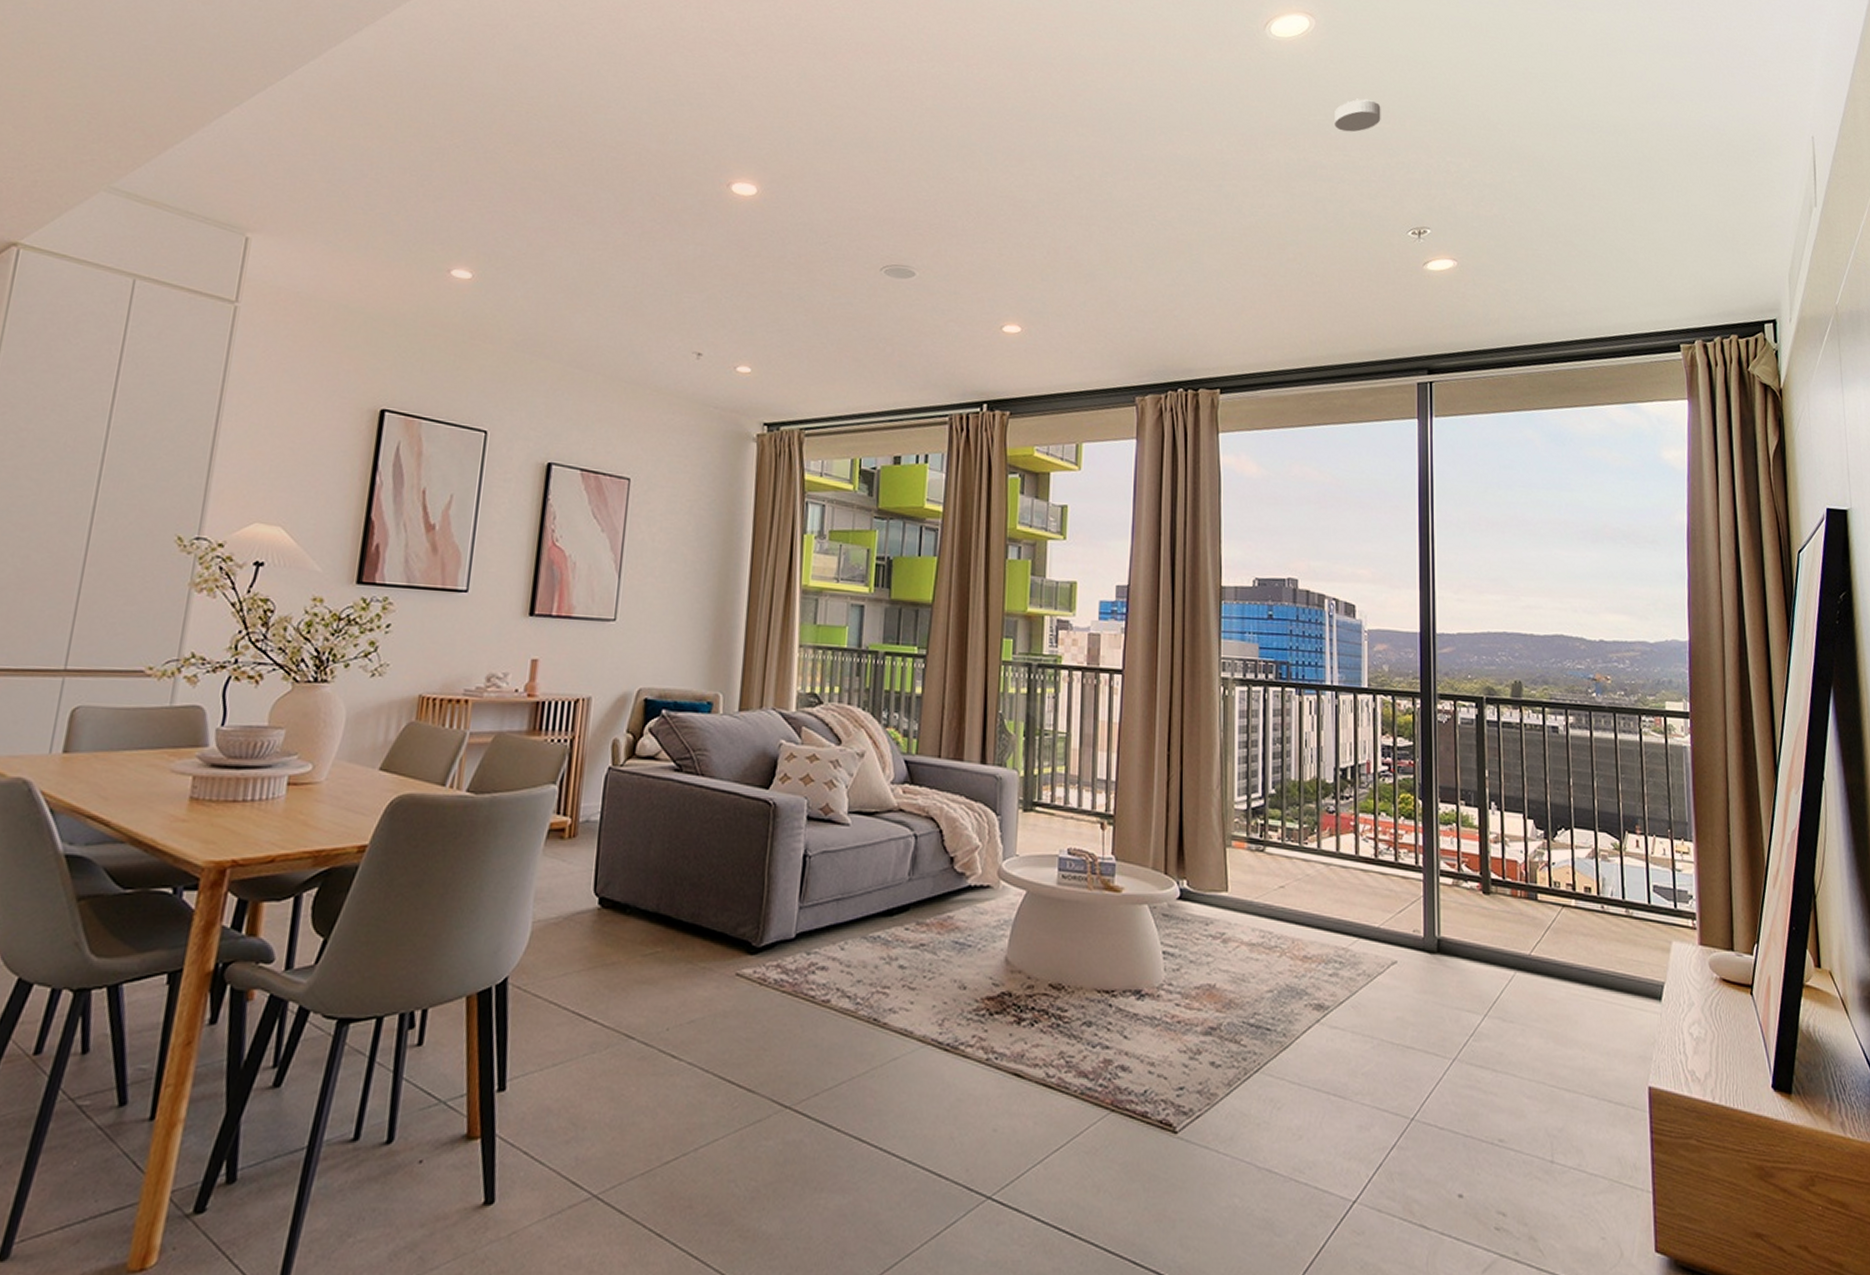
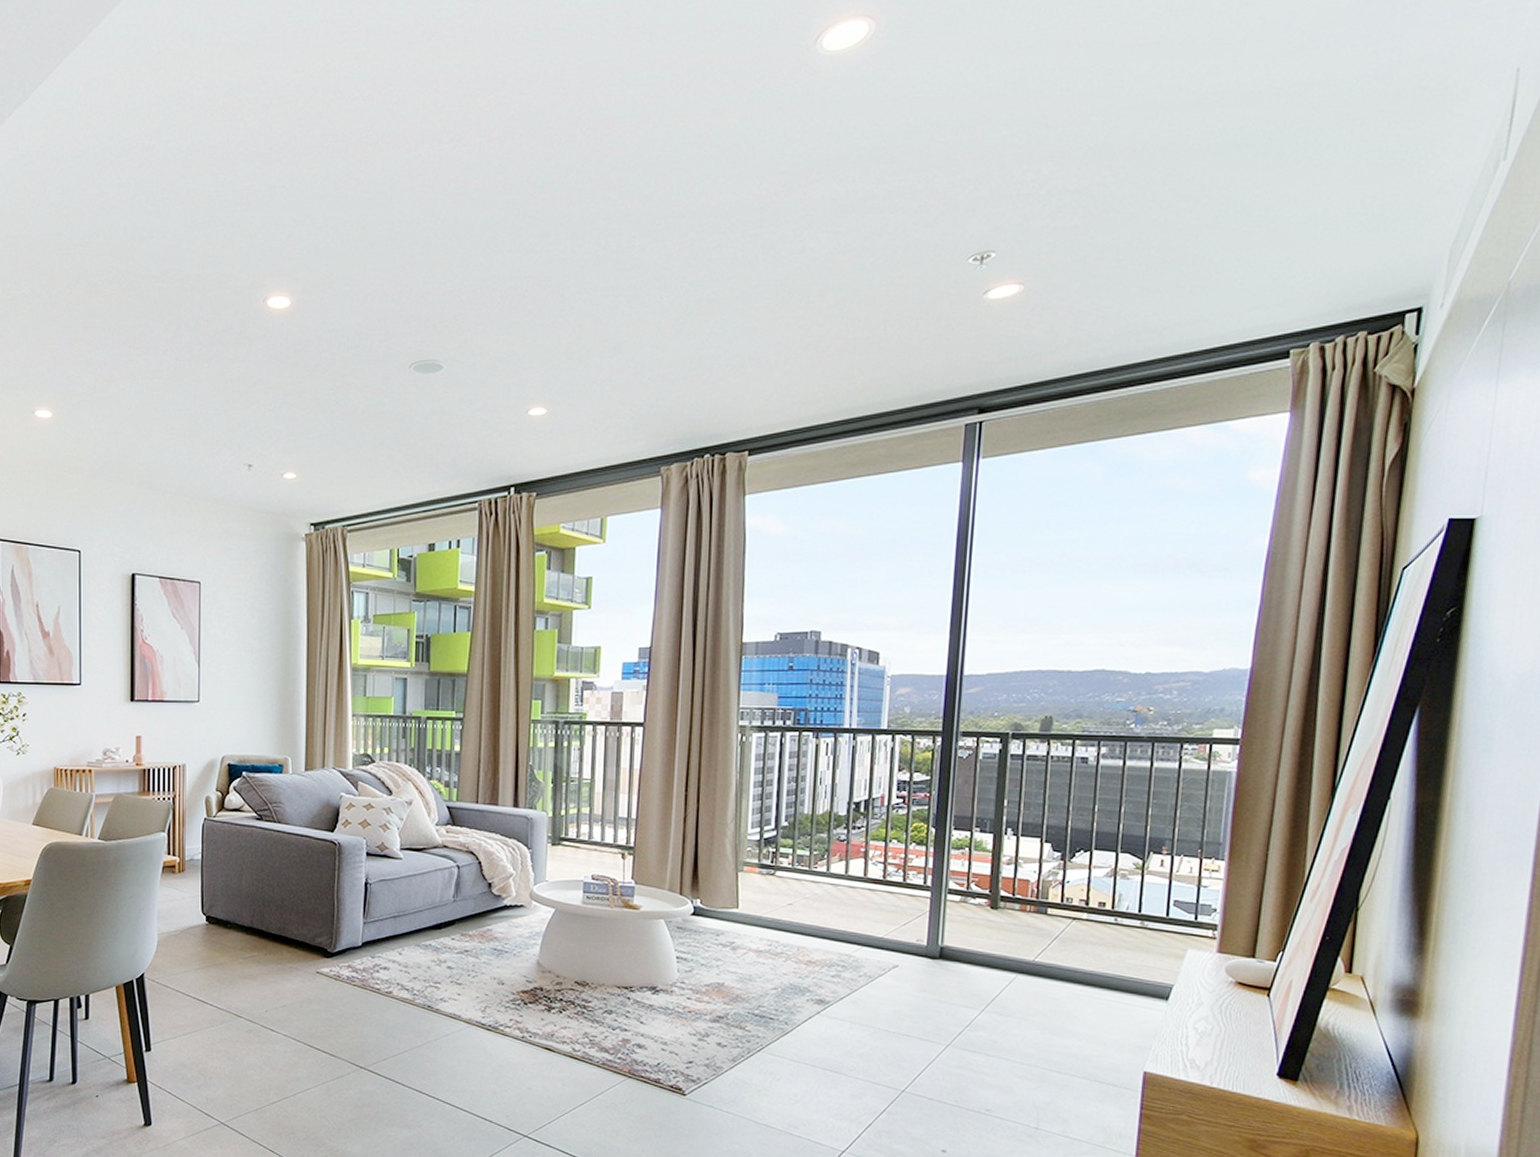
smoke detector: present [1335,98,1381,132] -> none [891,109,948,152]

